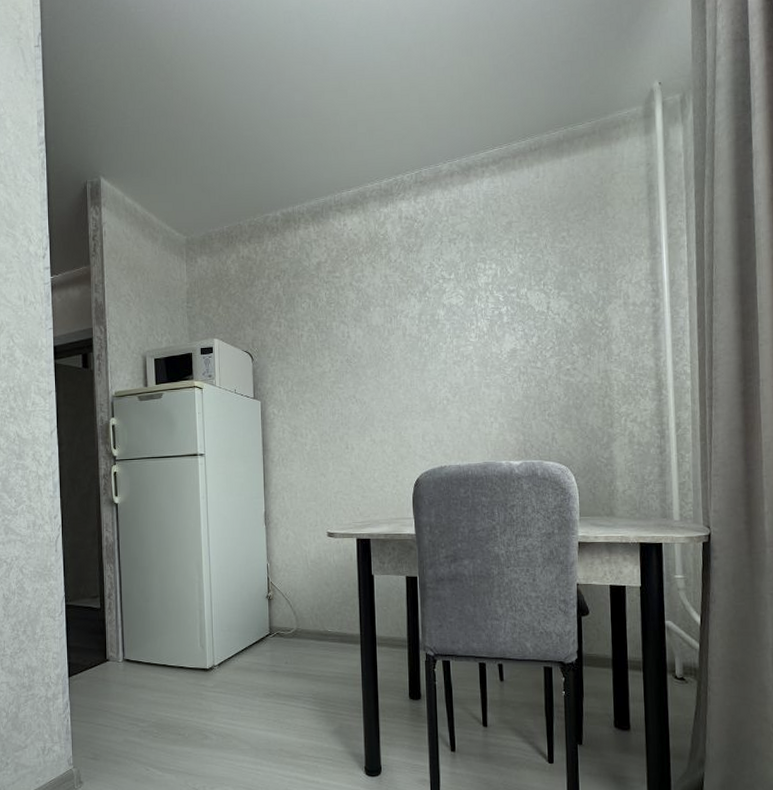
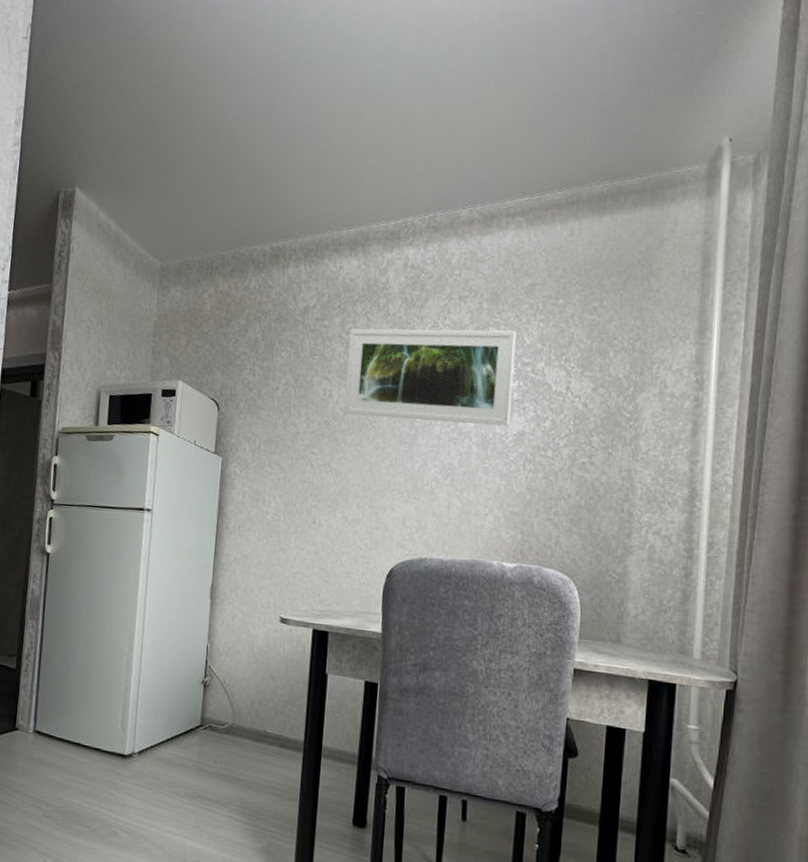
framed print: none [359,264,503,351] -> present [343,328,516,426]

